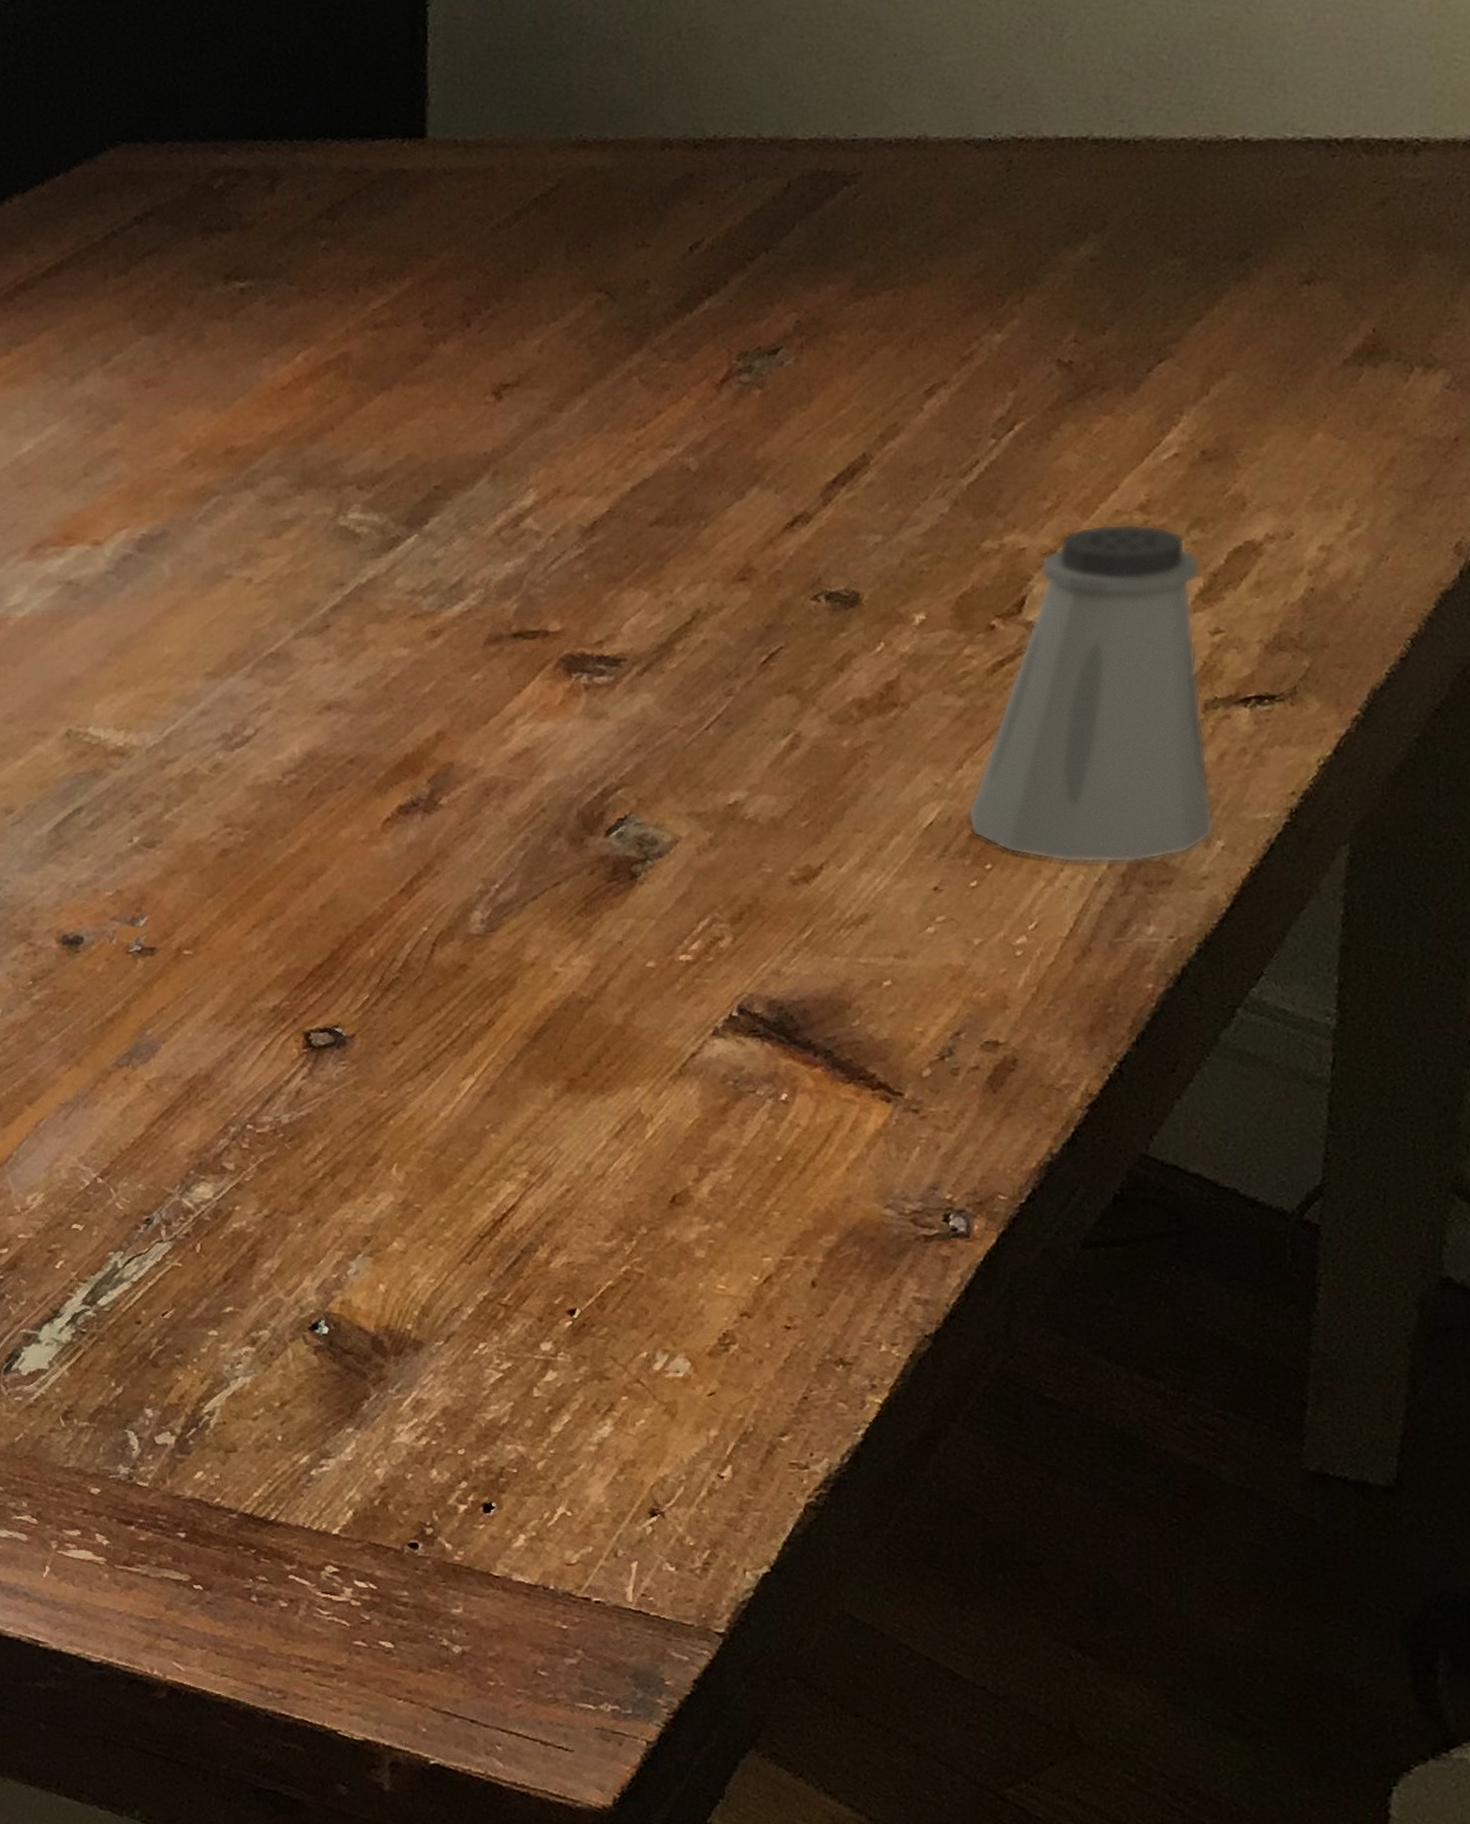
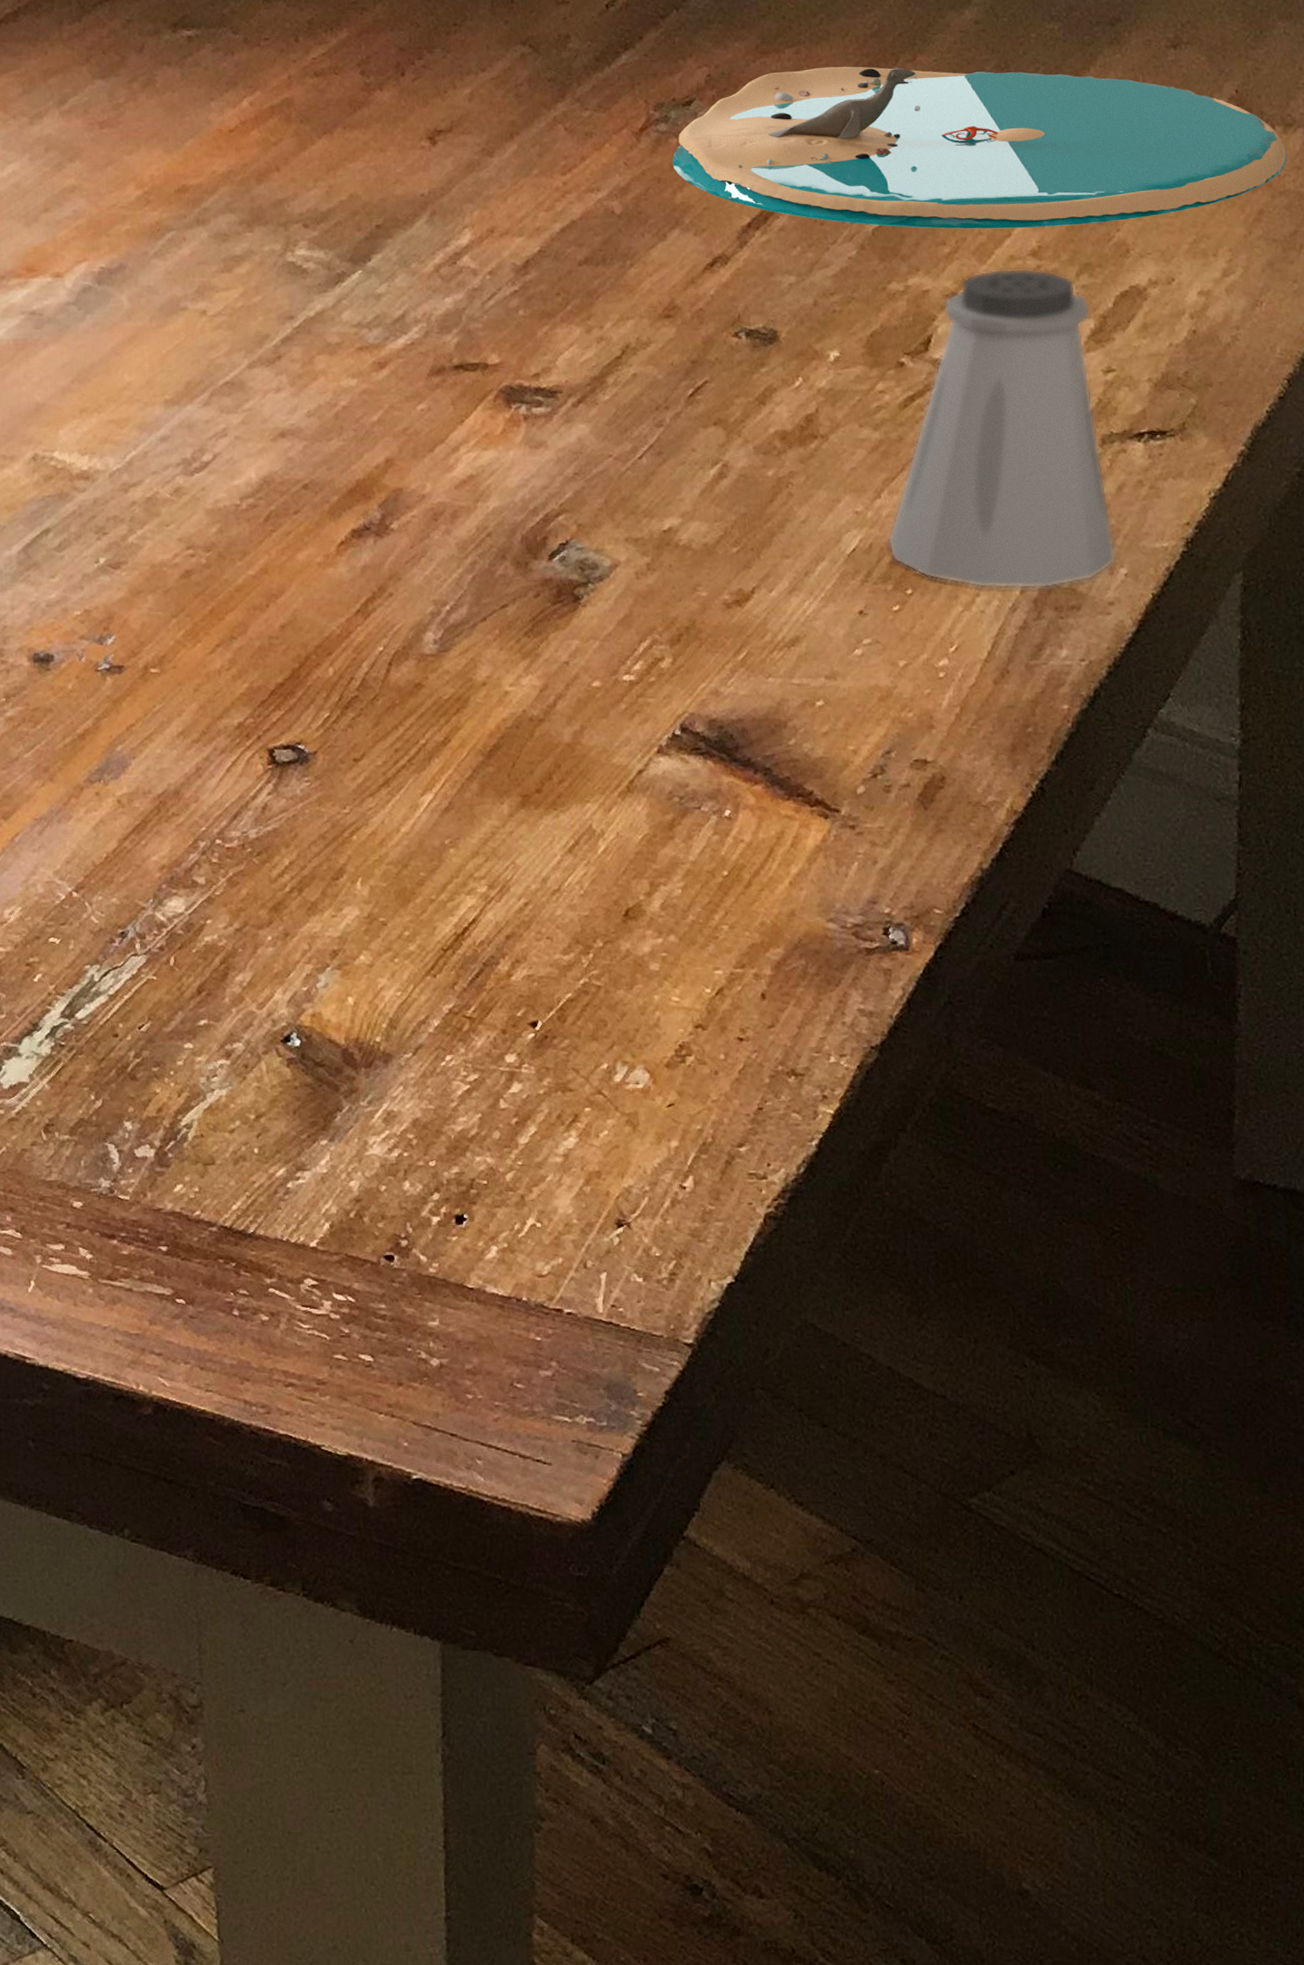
plate: none [754,309,1427,483] -> present [672,66,1288,229]

